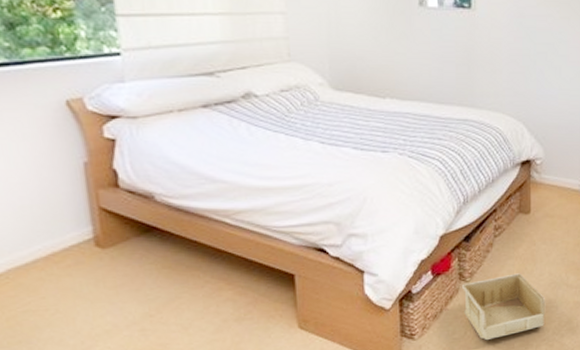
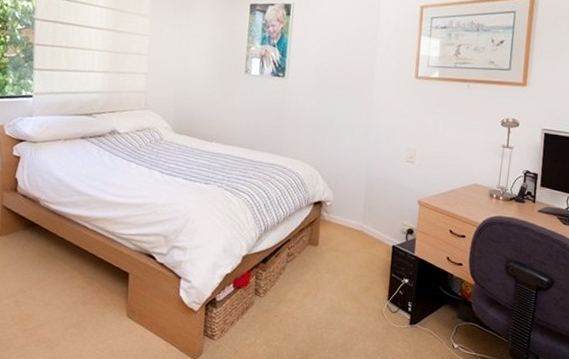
storage bin: present [462,273,546,341] -> none [256,295,325,350]

